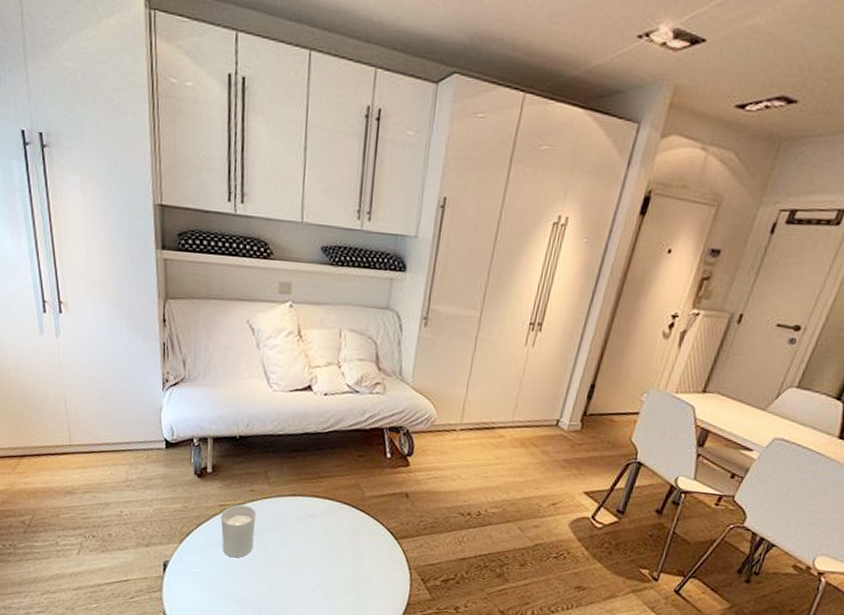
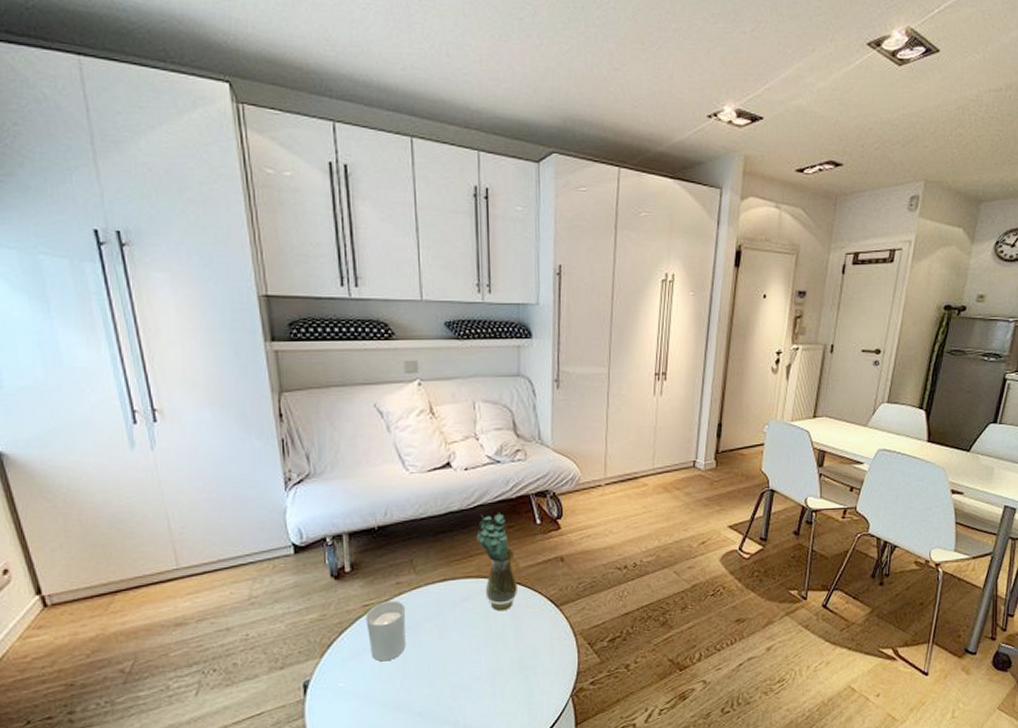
vase: none [327,440,361,534] -> present [476,512,517,612]

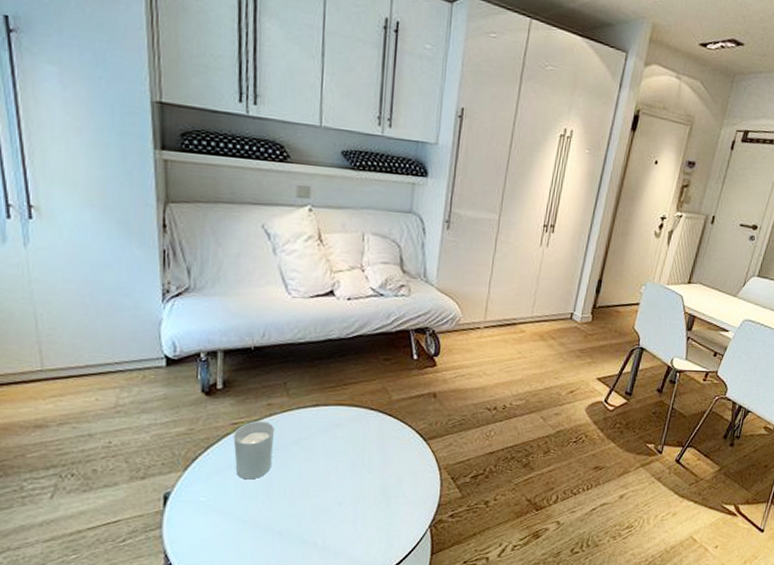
vase: present [476,512,517,612] -> none [352,344,388,441]

